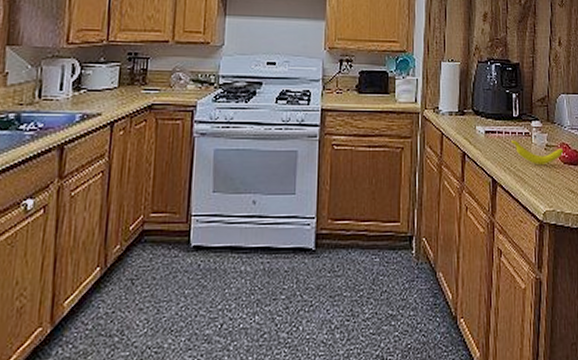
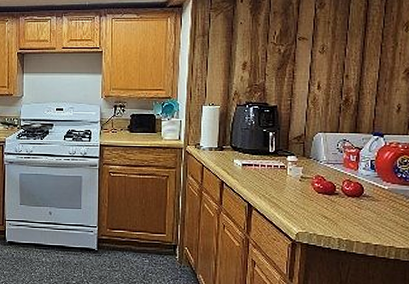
banana: present [511,140,564,164] -> none [267,171,319,193]

